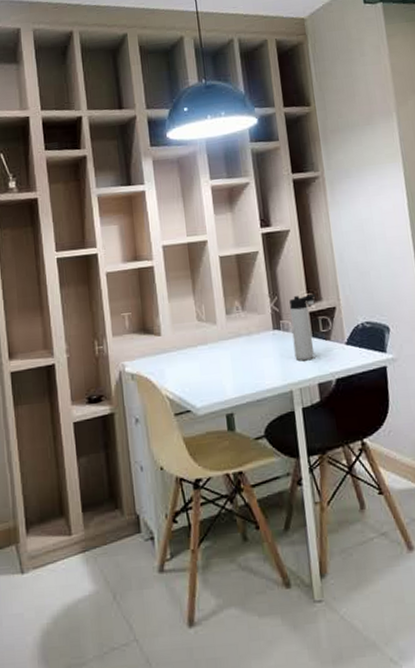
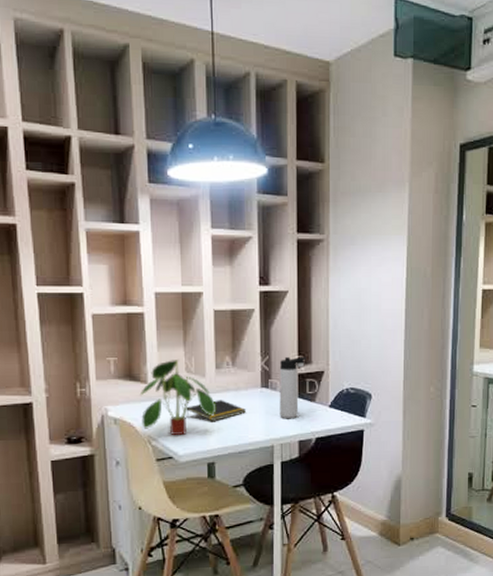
plant: none [154,309,230,388] -> present [139,360,217,436]
notepad: none [200,346,261,369] -> present [186,400,247,421]

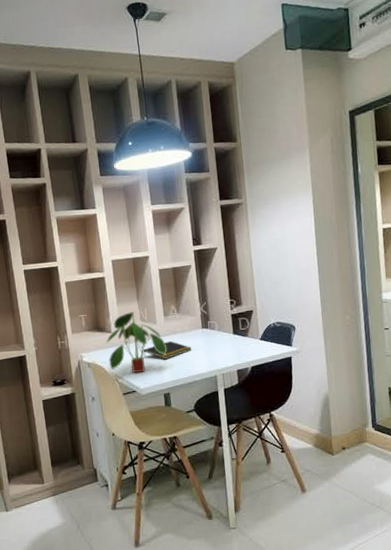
thermos bottle: present [279,357,306,419] -> none [215,300,237,353]

